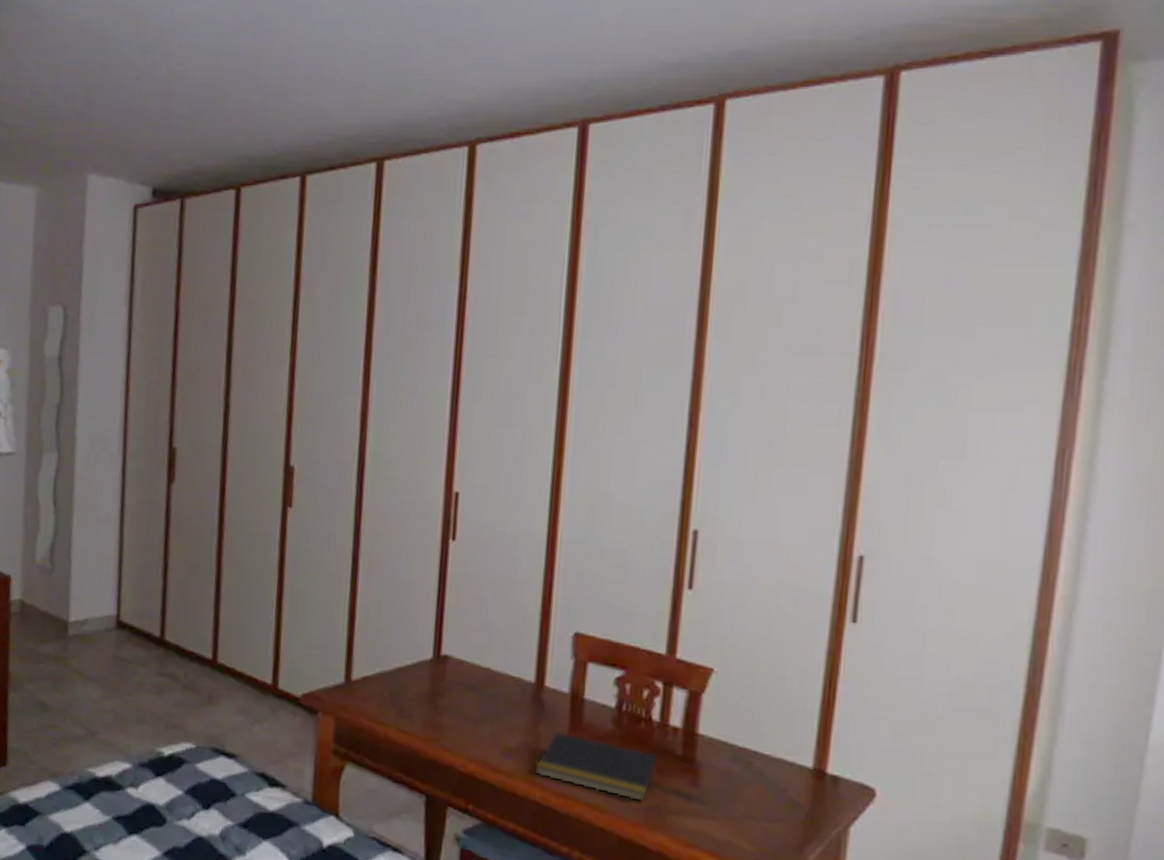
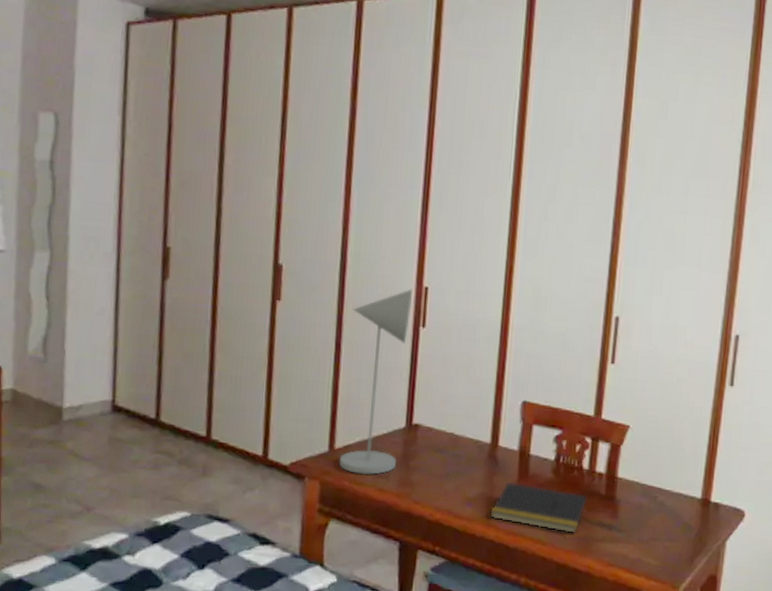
desk lamp: none [357,494,442,714] -> present [339,289,413,475]

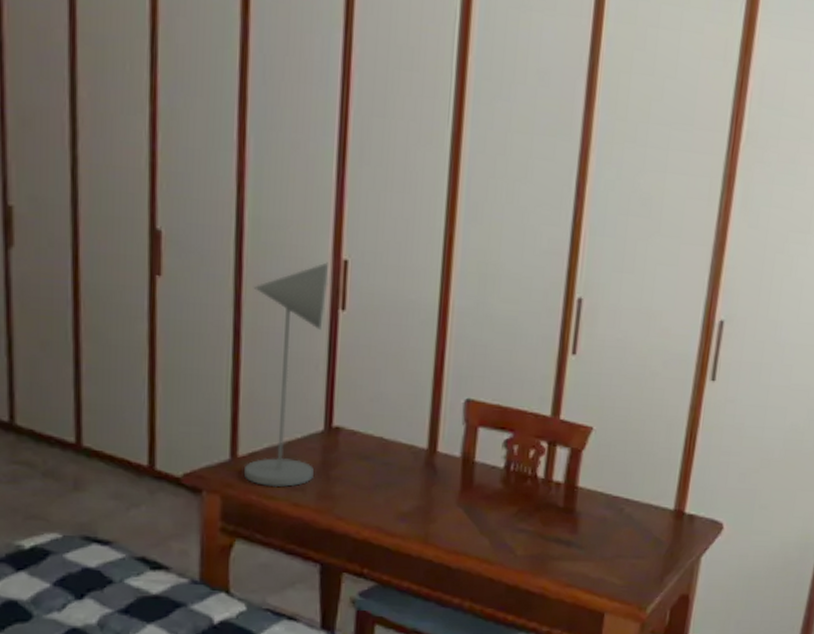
notepad: present [490,481,589,534] -> none [428,493,544,552]

